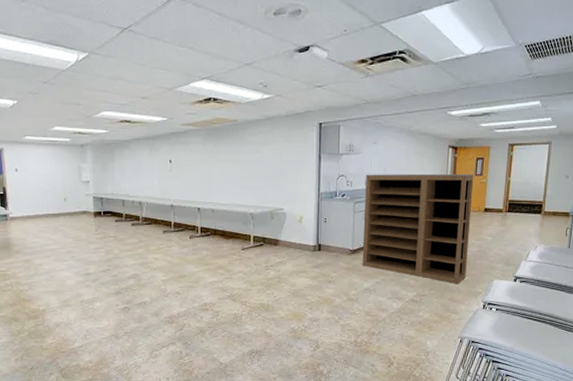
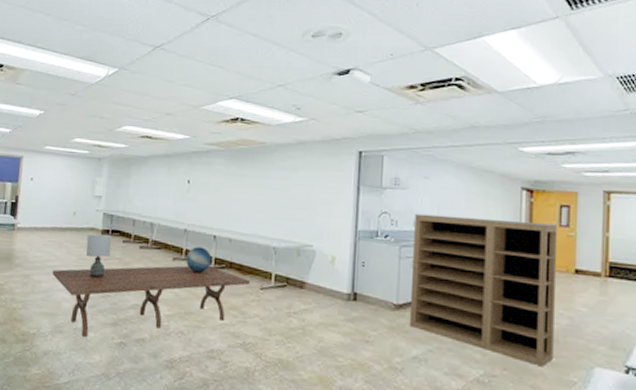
dining table: none [52,234,233,308] -> present [52,265,251,338]
lamp: none [80,217,106,255] -> present [85,234,112,278]
decorative globe: none [175,219,198,242] -> present [186,246,212,273]

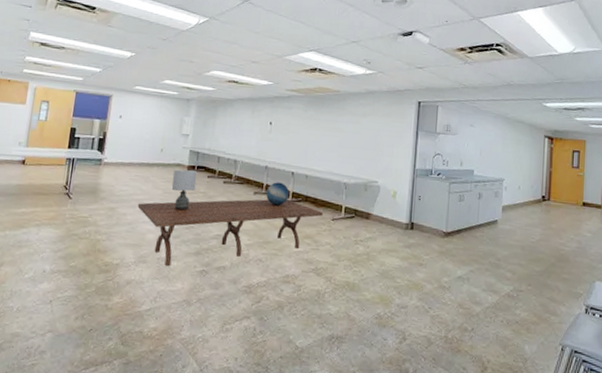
shelving unit: present [409,213,558,367] -> none [455,155,571,282]

